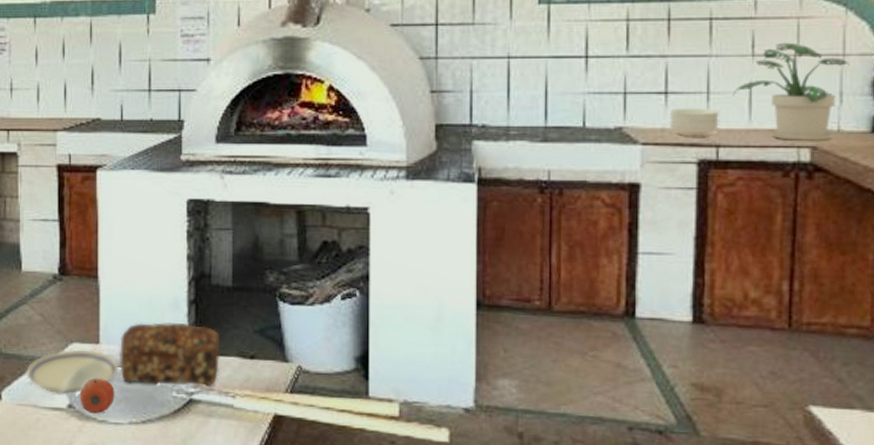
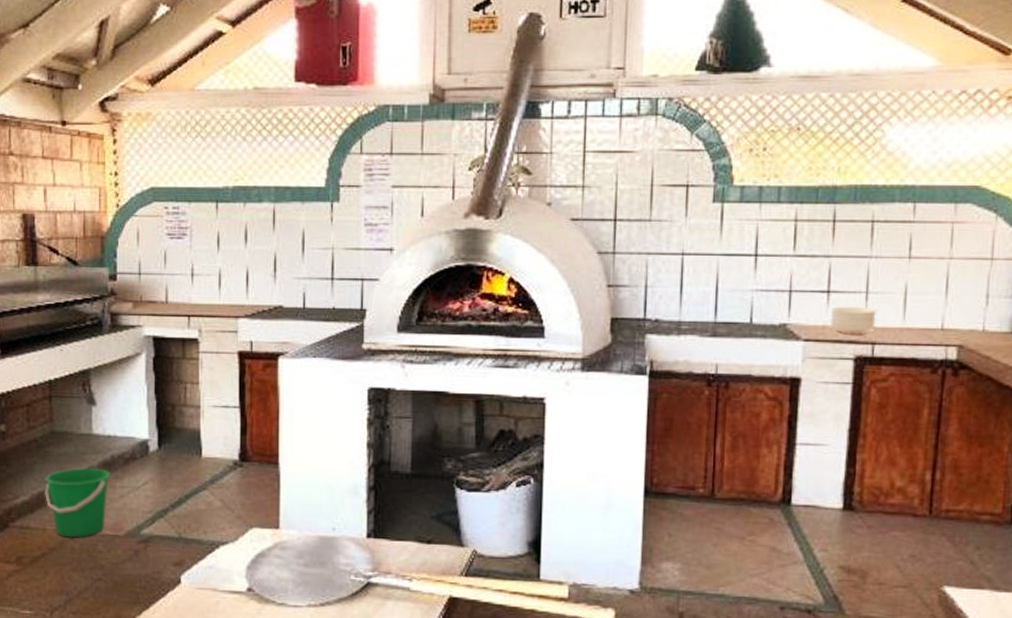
plate: present [26,349,120,394] -> none [206,534,299,577]
tomato: present [79,377,115,414] -> none [259,562,294,597]
bread loaf: present [118,322,221,386] -> none [298,507,398,570]
potted plant: present [733,42,850,141] -> none [890,246,997,340]

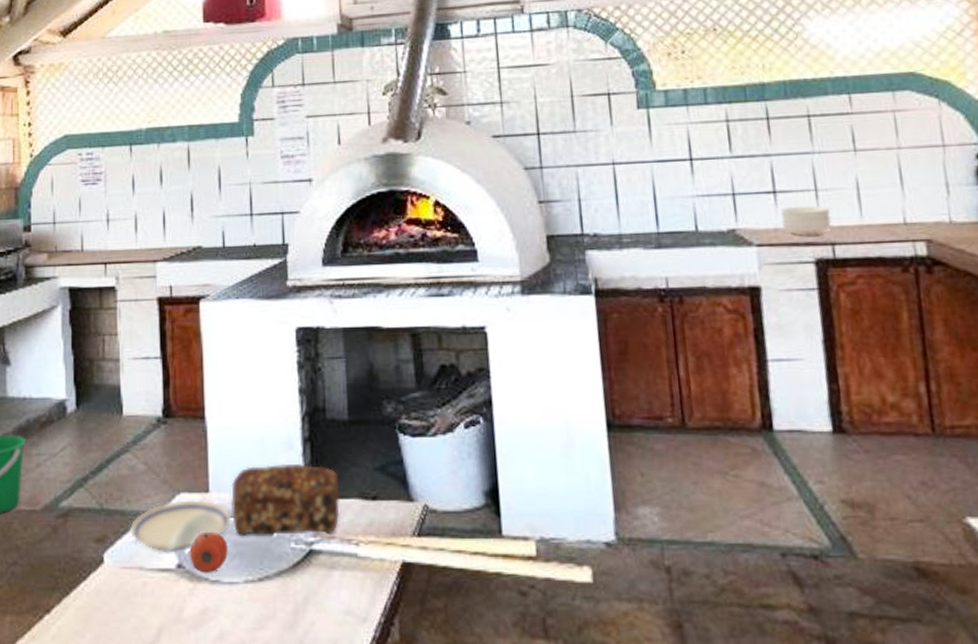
plate: none [206,534,299,577] -> present [130,500,232,552]
tomato: none [259,562,294,597] -> present [189,531,228,573]
bread loaf: none [298,507,398,570] -> present [230,463,341,535]

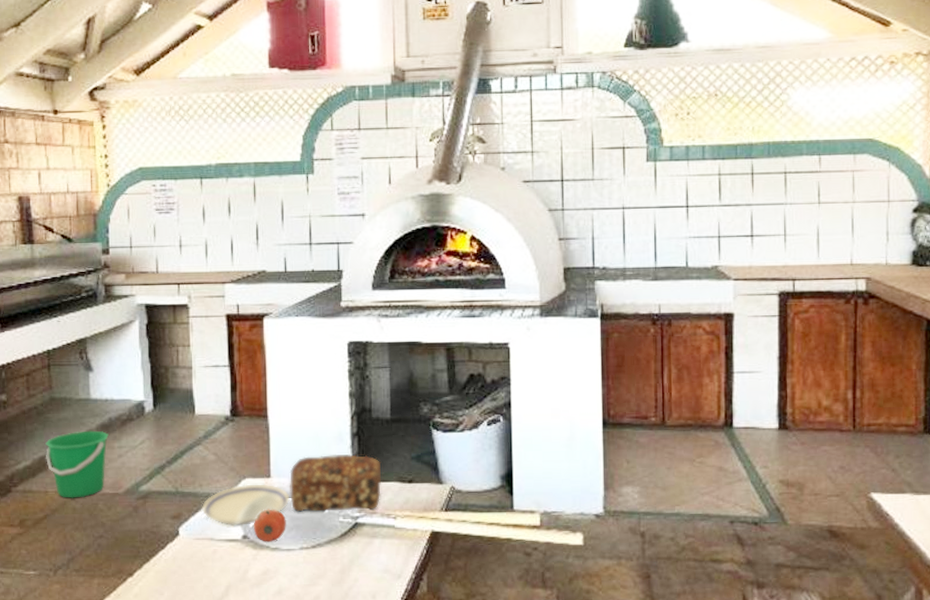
bowl: present [780,205,832,236] -> none [755,248,794,273]

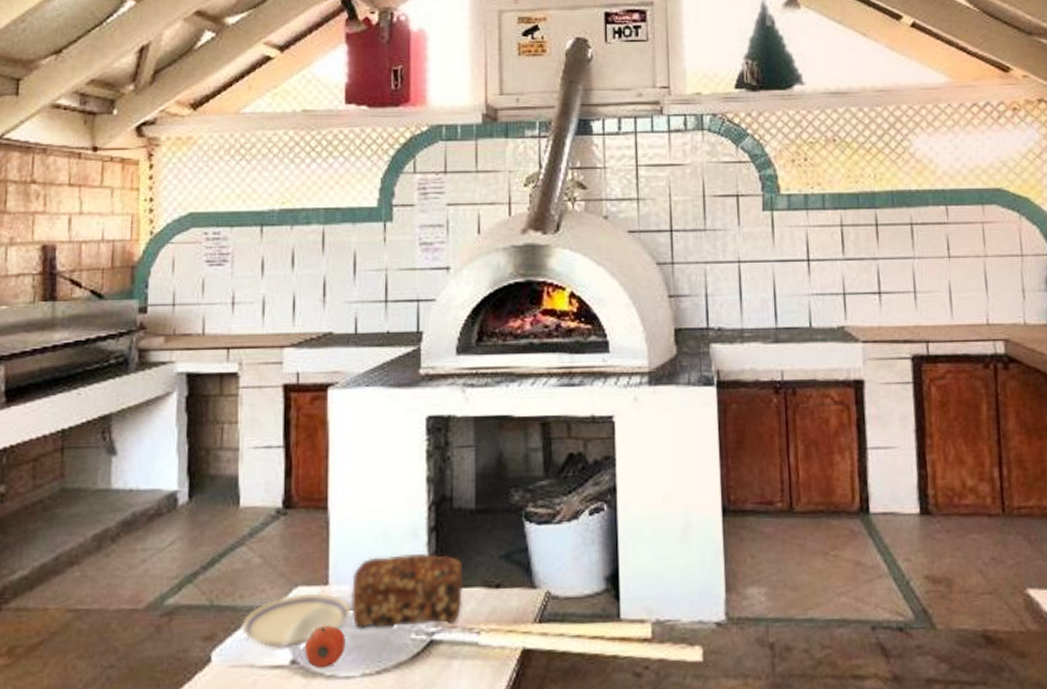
bucket: present [45,430,109,498] -> none [49,529,131,617]

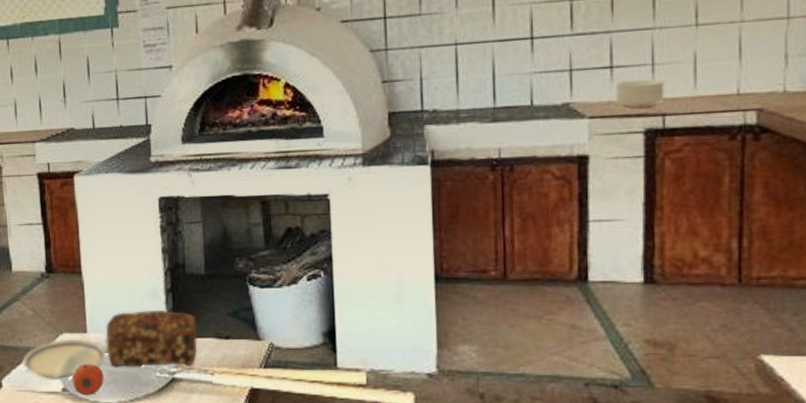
bowl: none [883,306,927,334] -> present [615,79,665,108]

